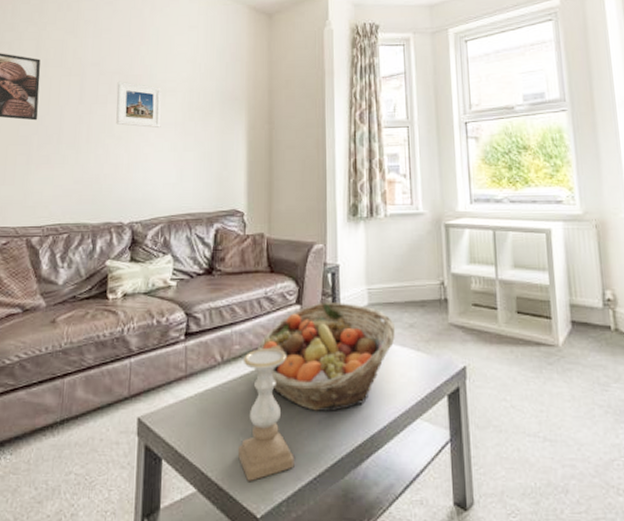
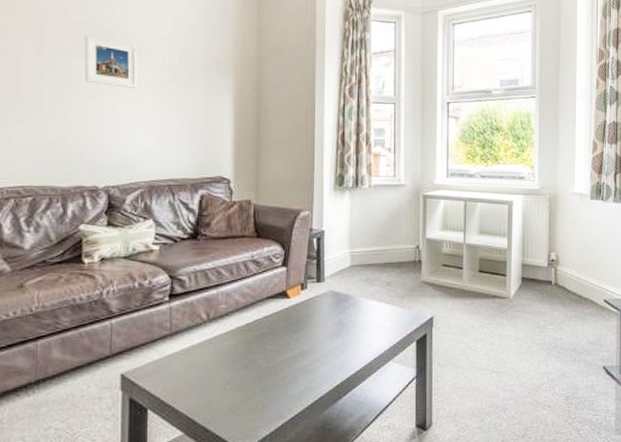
candle holder: present [238,349,294,481] -> none [224,307,278,422]
fruit basket: present [258,301,395,411] -> none [244,263,373,359]

